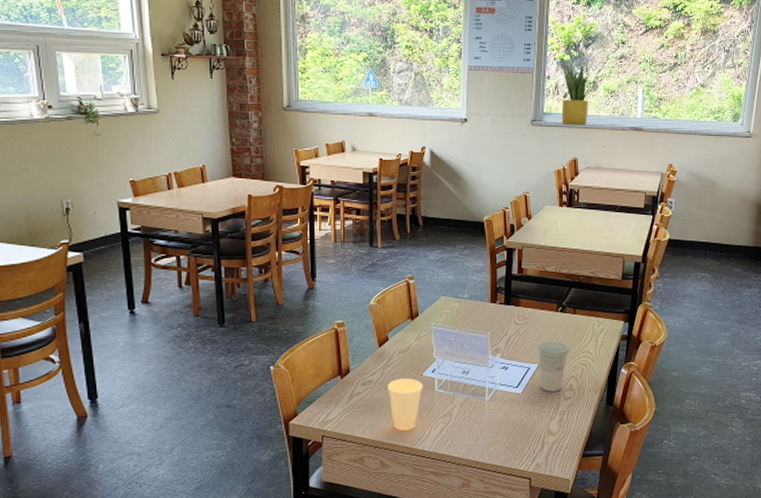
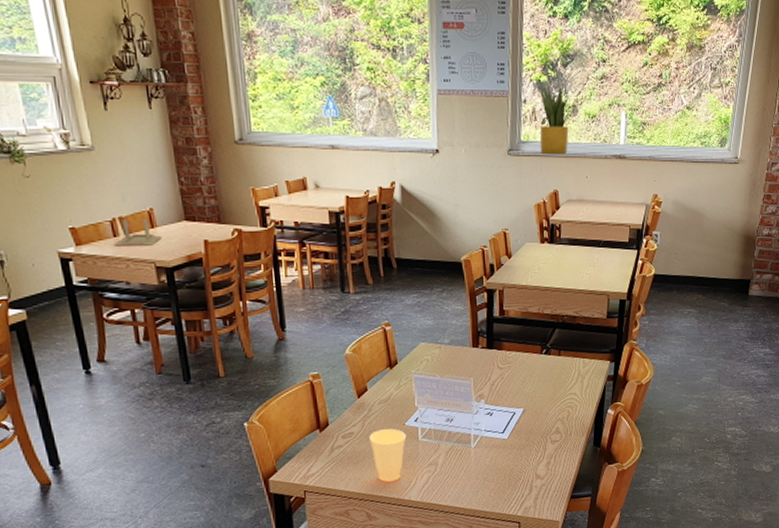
napkin holder: none [169,174,210,198] -> present [115,218,161,246]
cup: present [538,341,569,392] -> none [523,384,555,436]

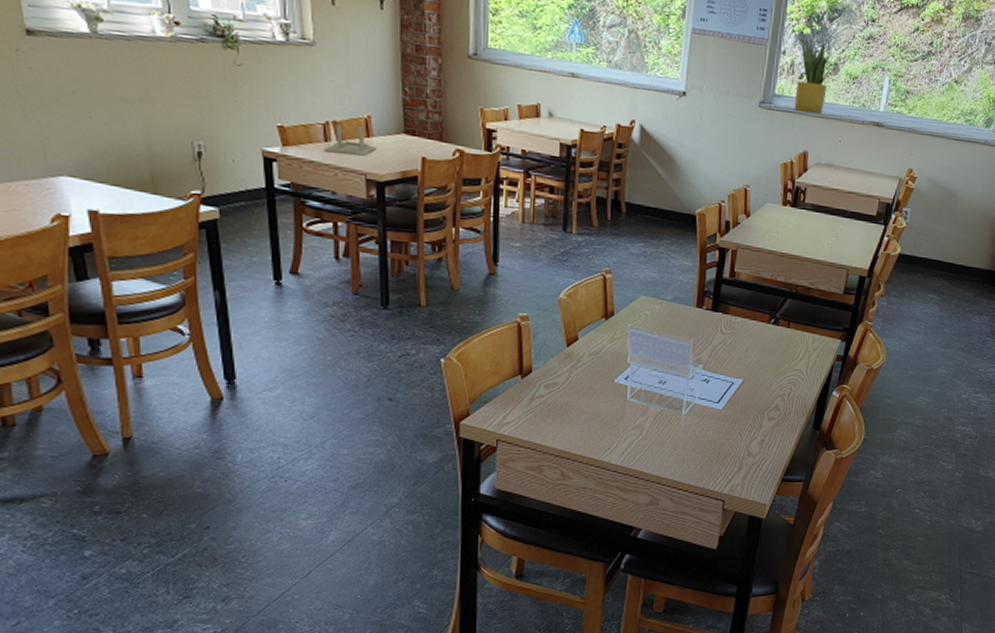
cup: present [369,429,407,482] -> none [574,383,614,440]

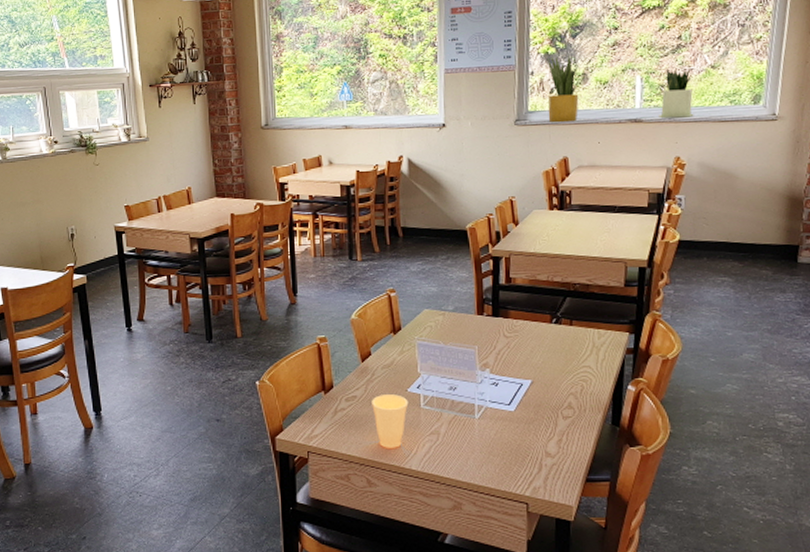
napkin holder: present [325,123,376,156] -> none [159,196,196,221]
cup: none [574,383,614,440] -> present [372,394,409,448]
planter: none [900,76,937,131] -> present [659,68,694,119]

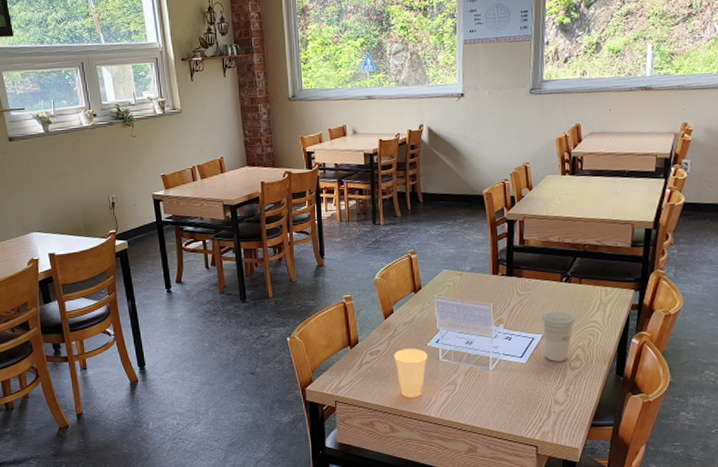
cup: none [531,354,567,410] -> present [542,311,575,362]
planter: present [548,53,585,123] -> none [562,23,598,92]
planter: present [659,68,694,119] -> none [668,37,702,86]

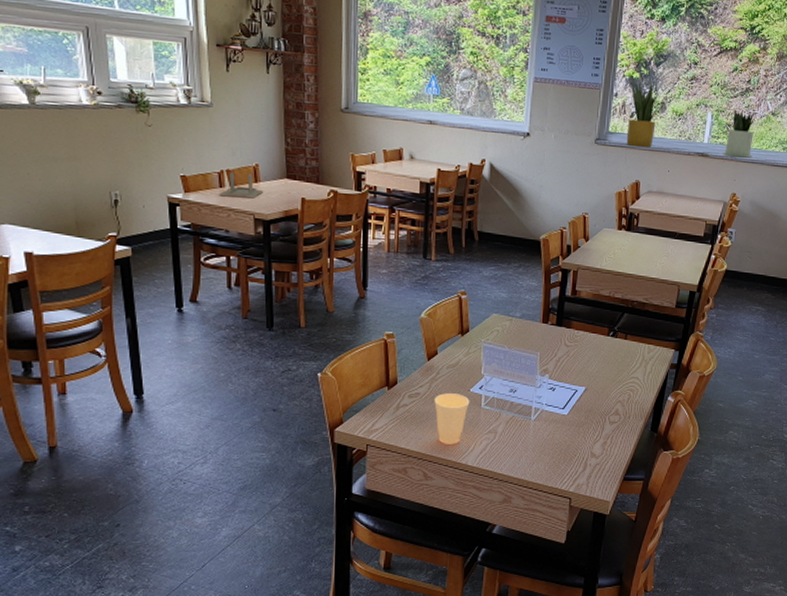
napkin holder: none [194,165,228,189] -> present [220,172,263,199]
cup: present [542,311,575,362] -> none [586,364,618,415]
planter: none [562,23,598,92] -> present [626,80,663,148]
planter: none [668,37,702,86] -> present [723,111,756,159]

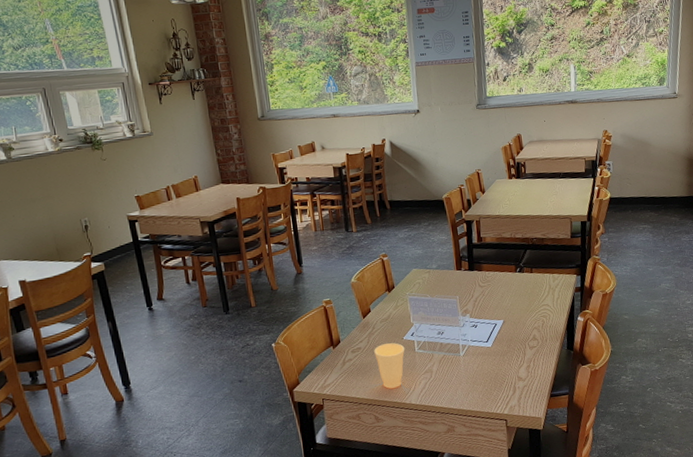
napkin holder: present [220,172,263,199] -> none [169,184,204,208]
planter: present [626,80,663,148] -> none [500,47,530,106]
planter: present [723,111,756,159] -> none [589,57,616,100]

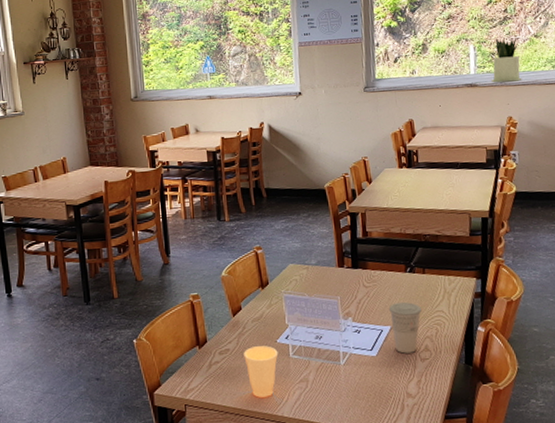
cup: none [502,298,530,343] -> present [389,302,422,354]
planter: none [589,57,616,100] -> present [491,38,522,83]

